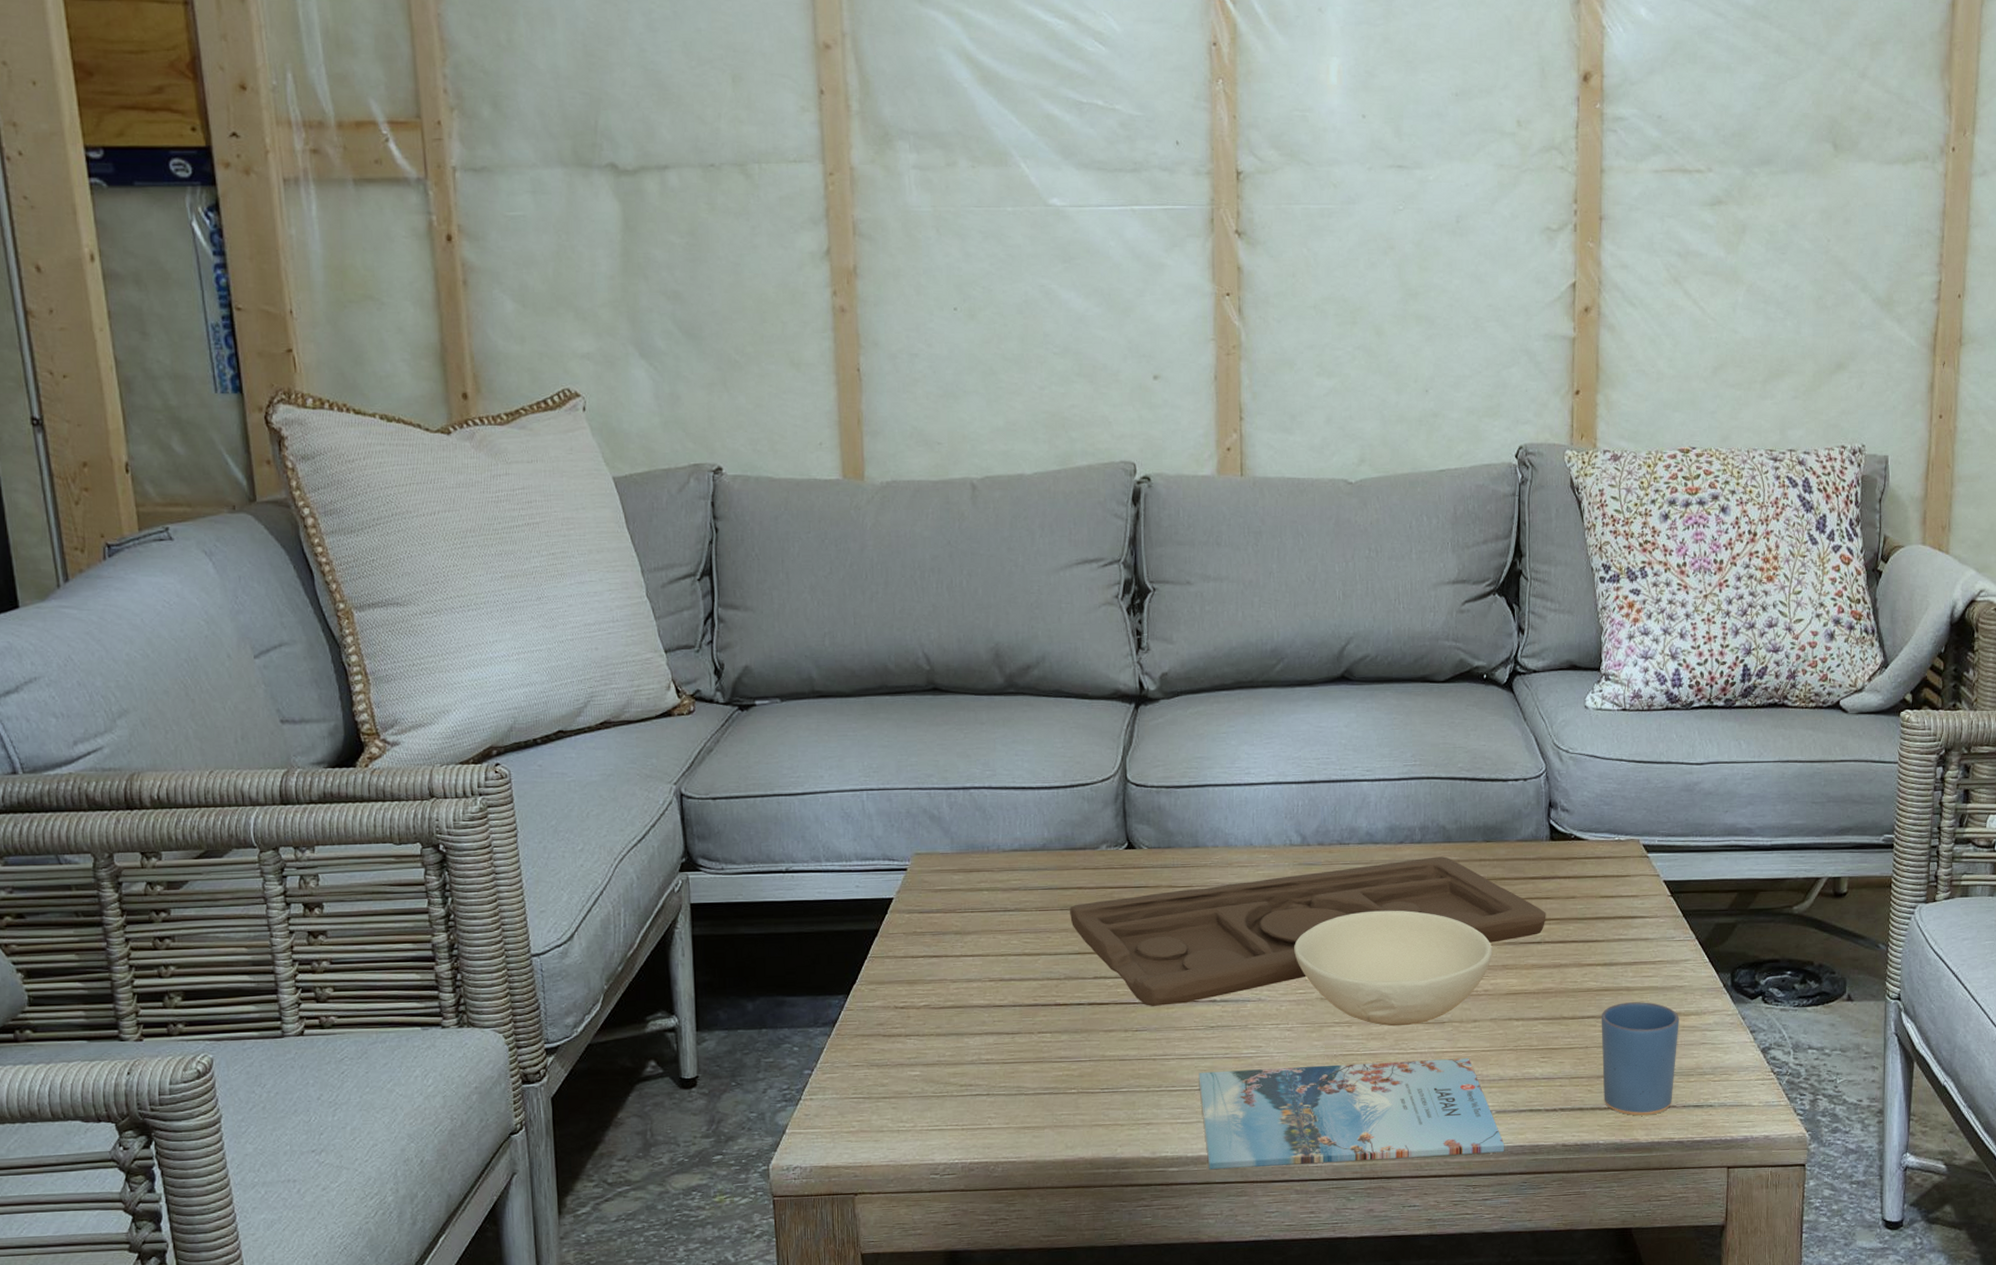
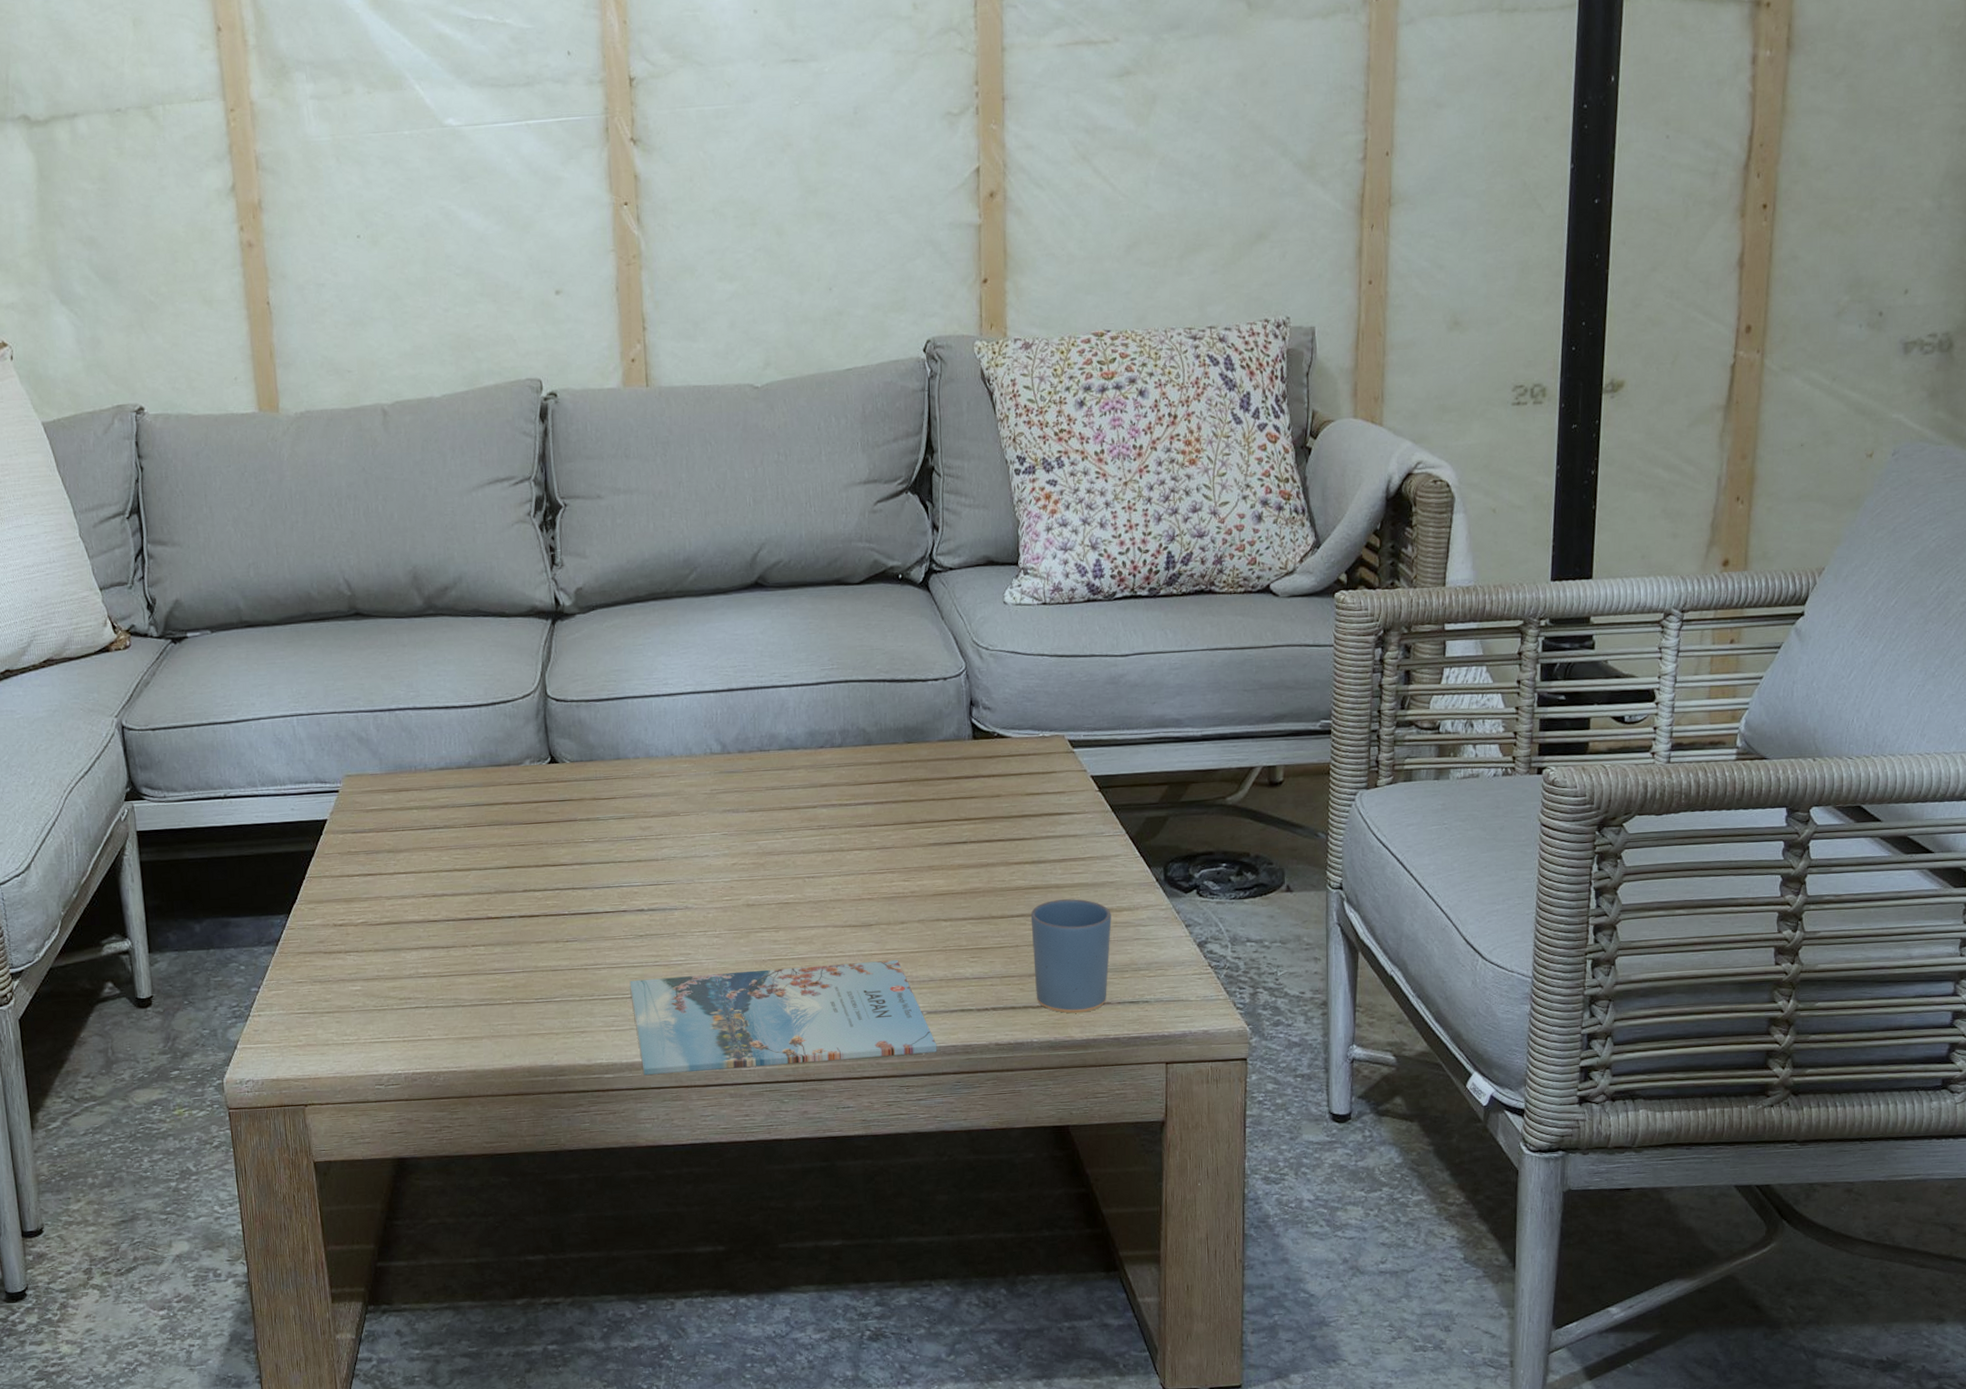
decorative tray: present [1070,856,1546,1006] -> none [497,759,971,917]
bowl: present [1294,910,1493,1027] -> none [718,814,918,931]

